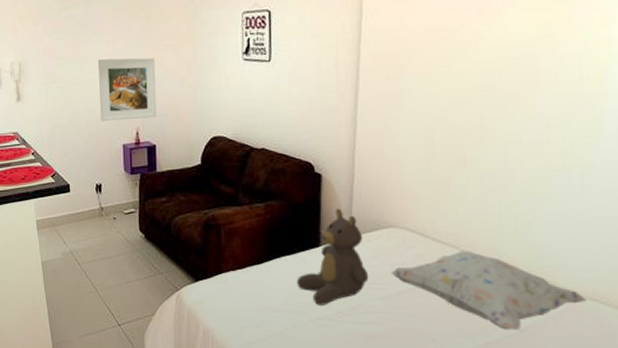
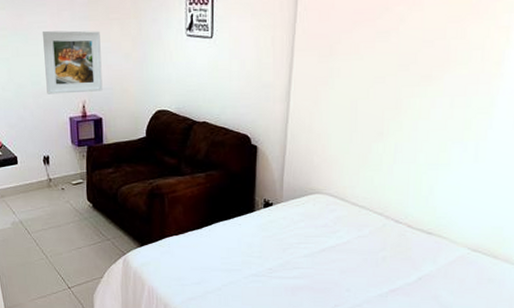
teddy bear: present [297,208,369,305] -> none [233,177,296,264]
decorative pillow: present [391,251,586,331] -> none [315,213,472,279]

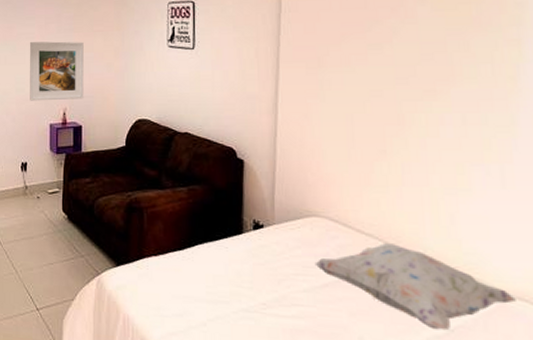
decorative pillow: none [315,213,472,279] -> present [314,243,516,331]

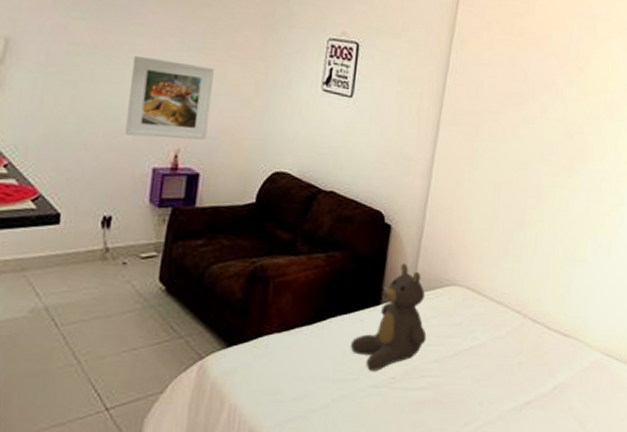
teddy bear: none [220,194,293,296] -> present [351,263,427,371]
decorative pillow: present [314,243,516,331] -> none [448,311,605,389]

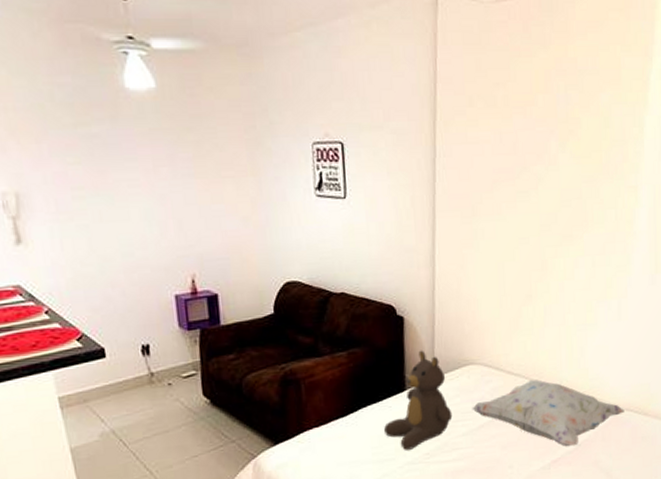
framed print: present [125,55,214,140] -> none [133,190,217,268]
decorative pillow: none [448,311,605,389] -> present [472,380,625,447]

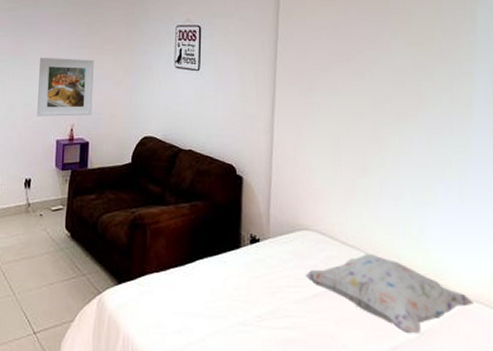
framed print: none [133,190,217,268] -> present [37,57,94,117]
teddy bear: present [384,350,453,450] -> none [218,210,285,309]

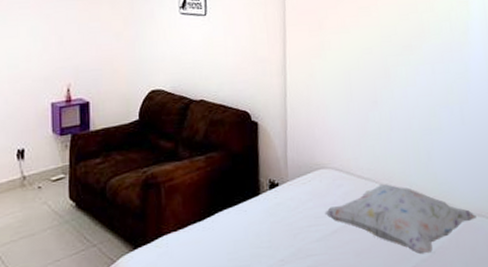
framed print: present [37,57,94,117] -> none [23,10,91,79]

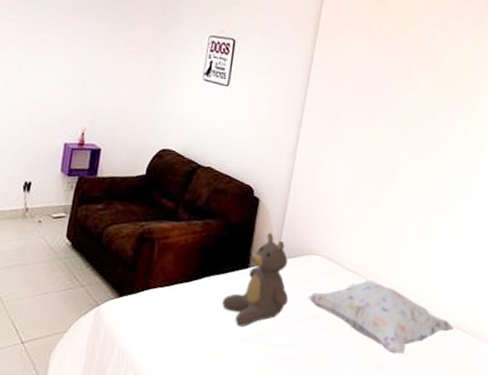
teddy bear: none [240,154,306,256] -> present [222,232,289,327]

